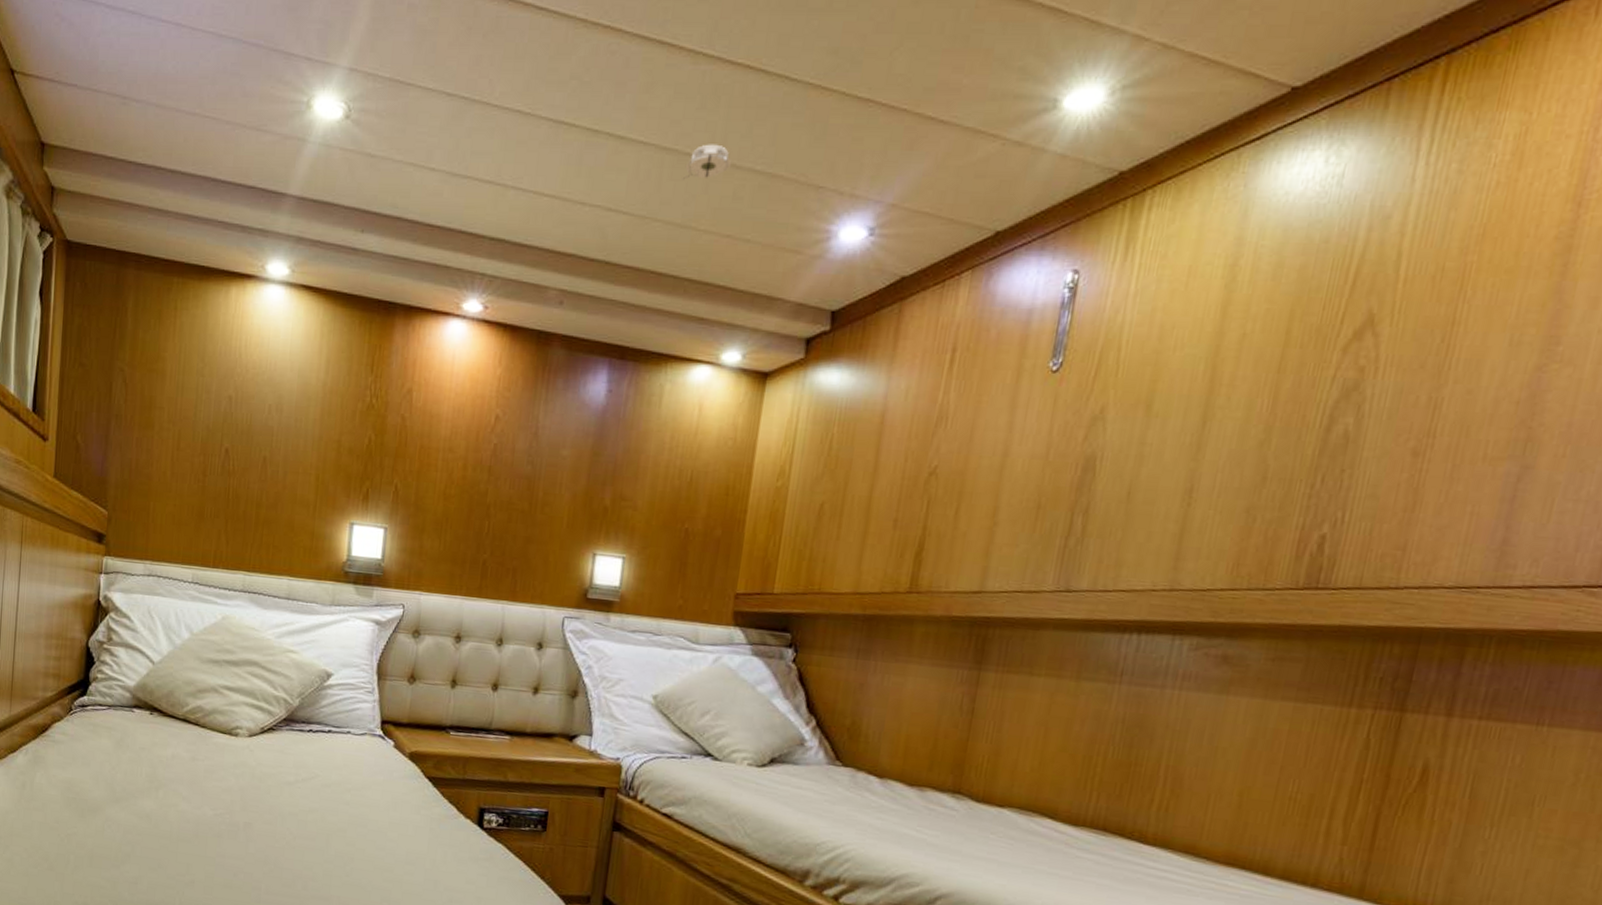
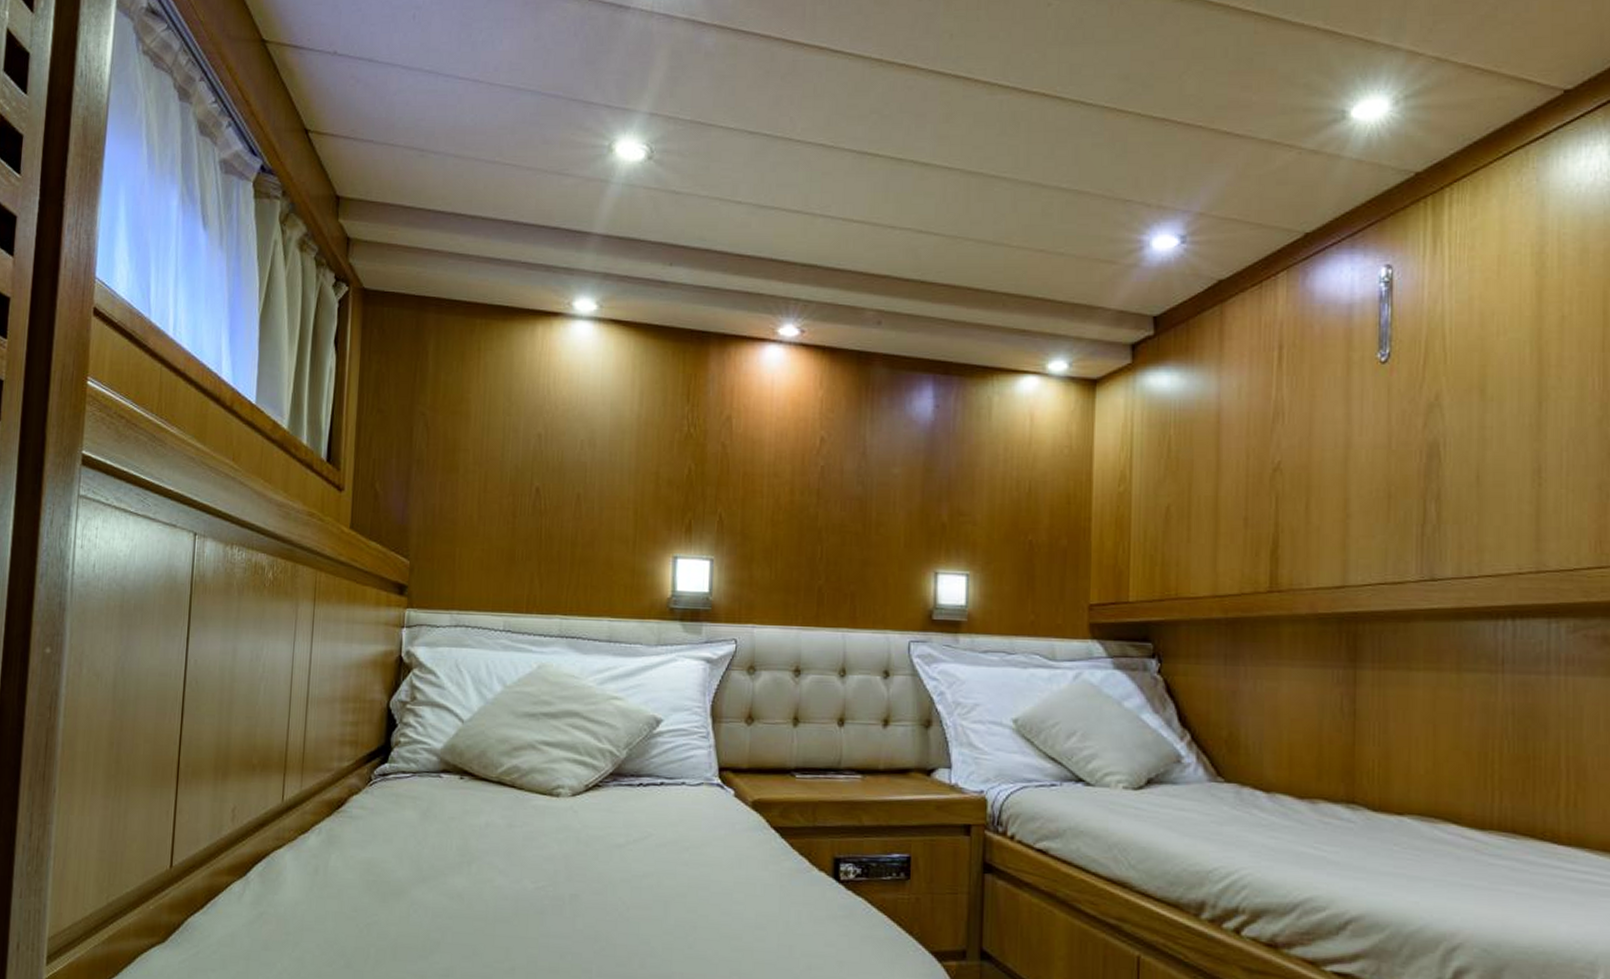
smoke detector: present [682,144,732,180] -> none [990,166,1038,201]

